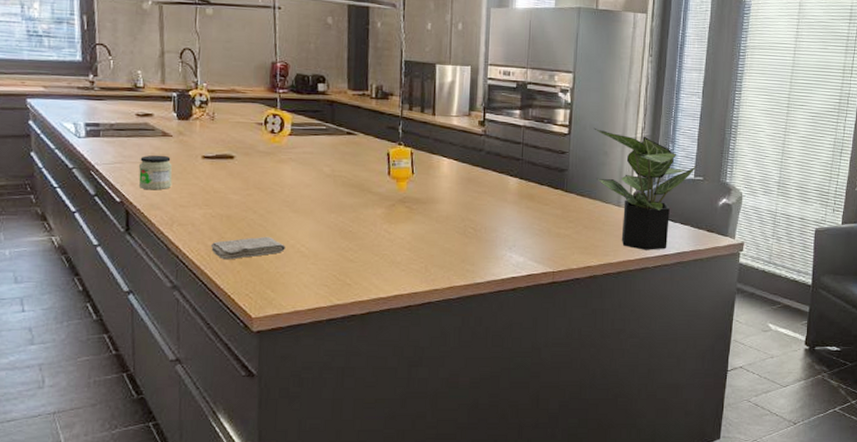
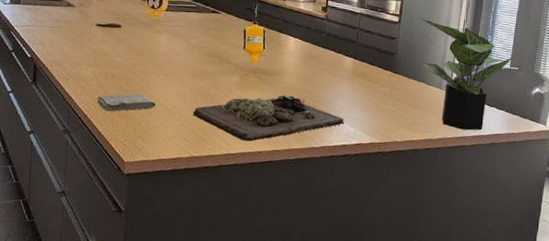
jar: present [138,155,173,190] -> none [46,21,73,50]
cutting board: none [332,226,513,282] -> present [193,95,345,142]

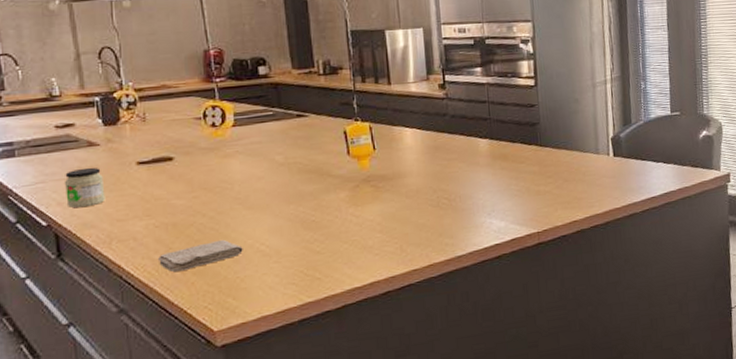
jar: none [46,21,73,50] -> present [64,167,106,209]
cutting board: present [193,95,345,142] -> none [296,199,493,269]
potted plant: present [421,18,514,131] -> none [561,75,673,196]

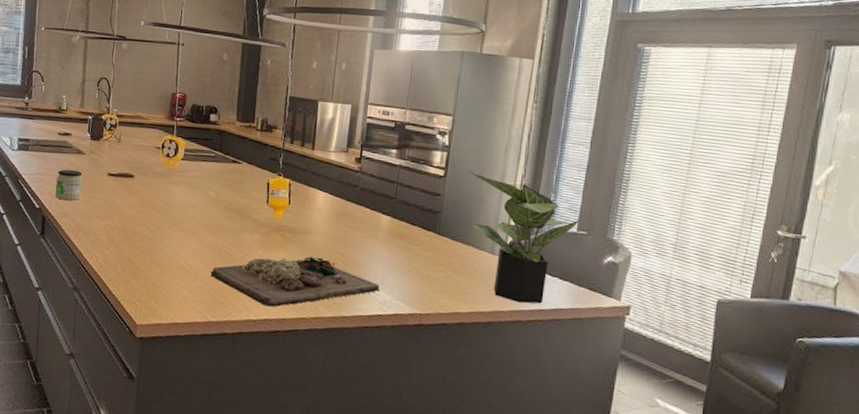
washcloth: present [157,239,243,273] -> none [107,250,171,269]
cutting board: none [296,199,493,269] -> present [210,256,380,307]
potted plant: none [561,75,673,196] -> present [470,171,582,304]

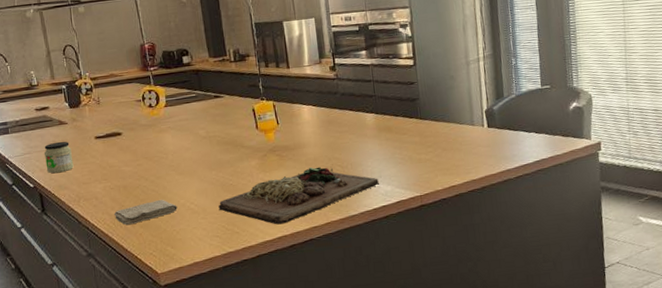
washcloth: none [107,250,171,269] -> present [113,199,178,225]
potted plant: present [470,171,582,304] -> none [437,55,543,163]

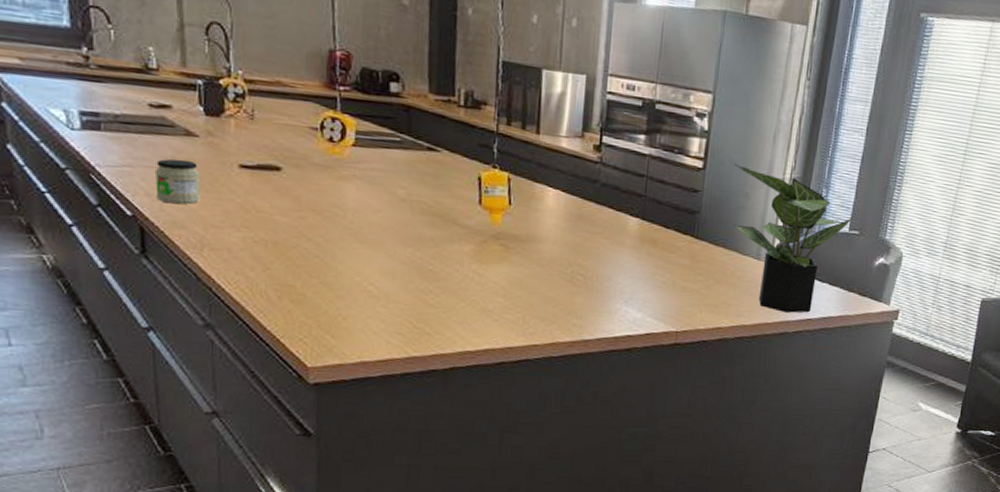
washcloth: present [113,199,178,225] -> none [252,270,349,297]
cutting board: present [218,166,380,225] -> none [407,269,629,334]
potted plant: none [437,55,543,163] -> present [733,163,854,313]

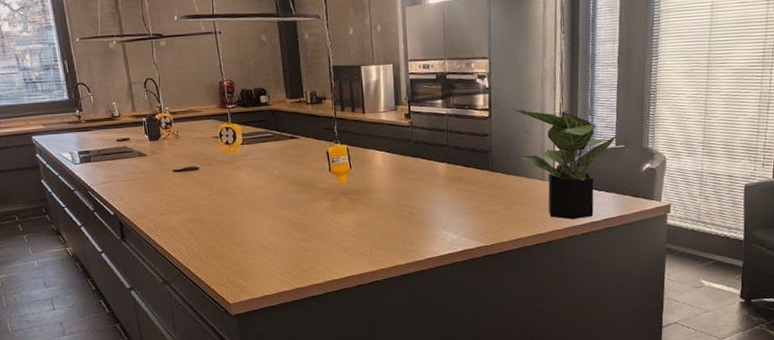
jar: present [154,159,201,204] -> none [124,172,152,203]

